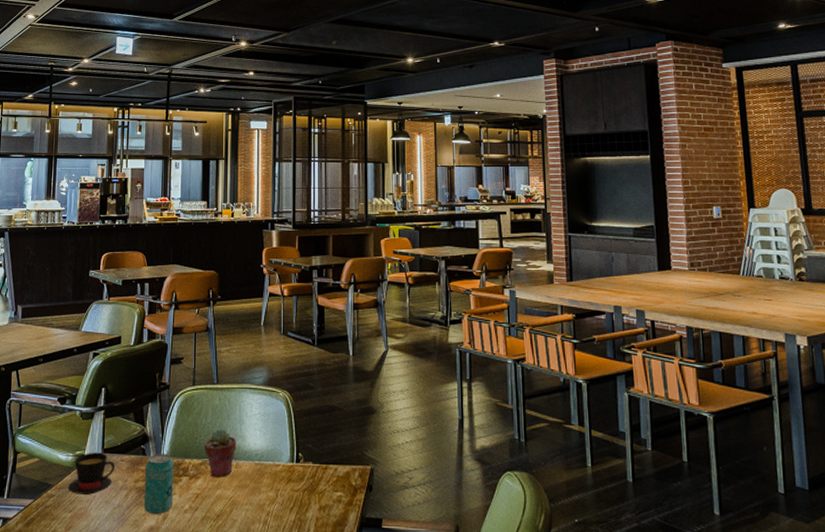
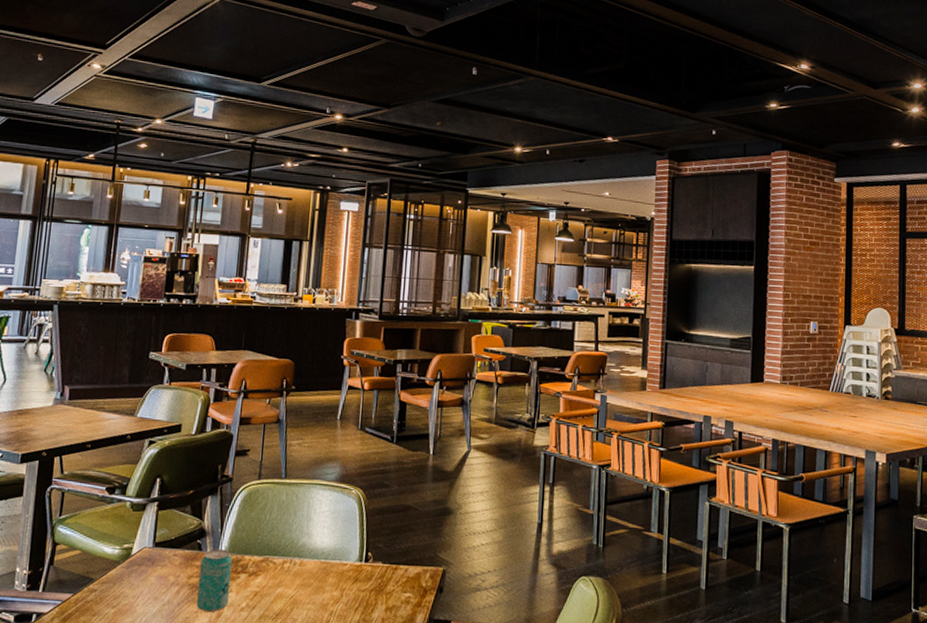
teacup: present [67,452,115,495] -> none [112,545,167,590]
potted succulent: present [204,429,237,477] -> none [266,526,303,575]

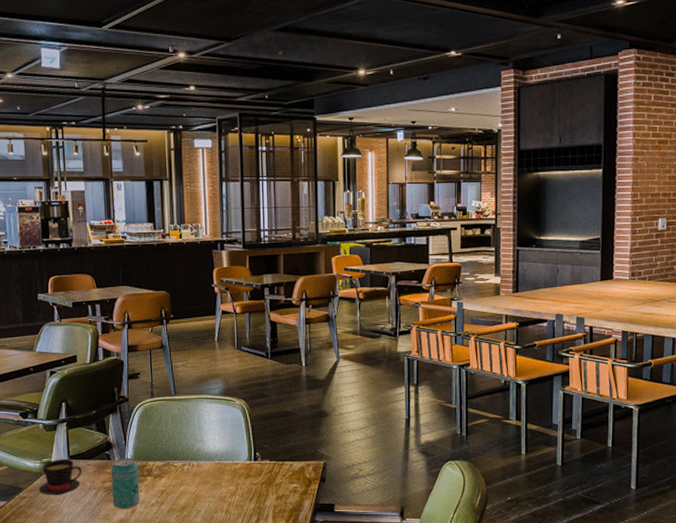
teacup: none [112,545,167,590] -> present [38,459,82,495]

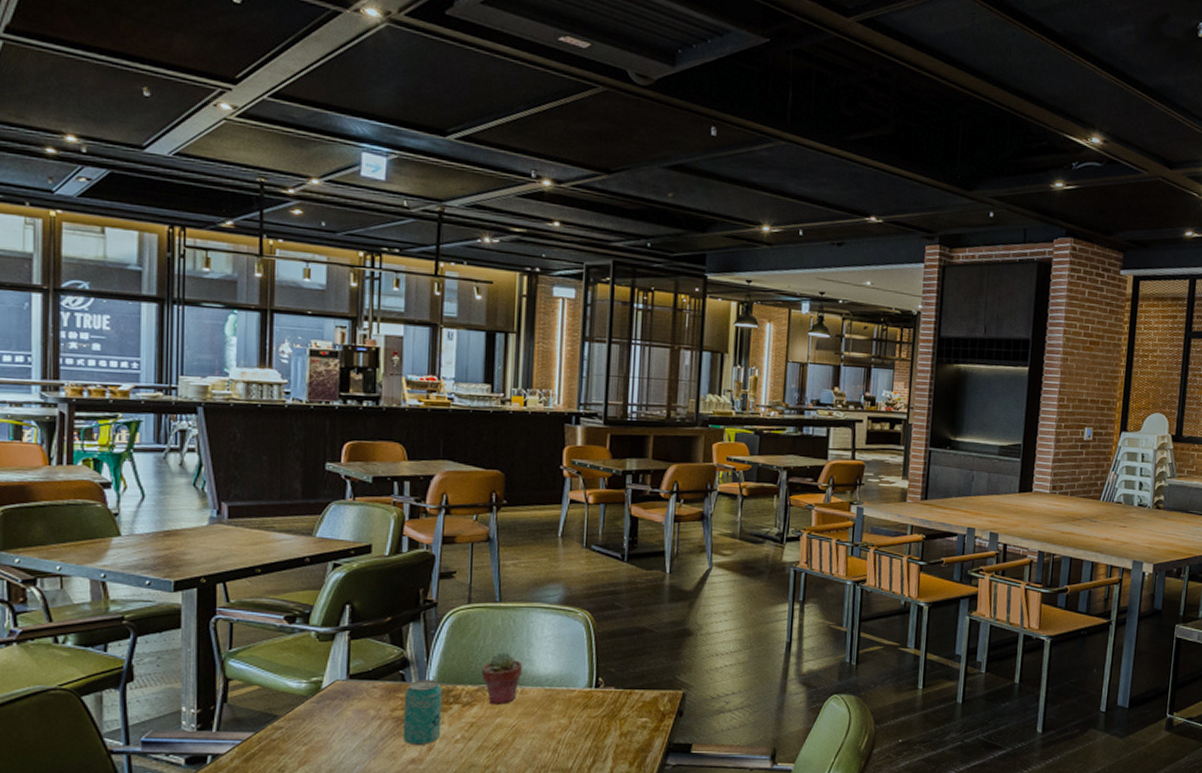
teacup: present [38,459,82,495] -> none [301,678,365,726]
potted succulent: none [166,435,197,476] -> present [482,652,523,705]

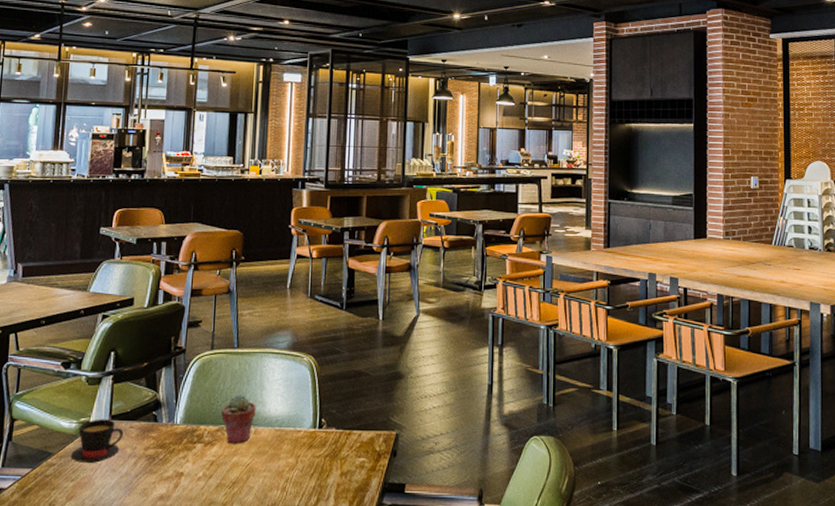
teacup: none [301,678,365,726] -> present [70,419,124,463]
beverage can: present [402,679,443,746] -> none [153,420,188,483]

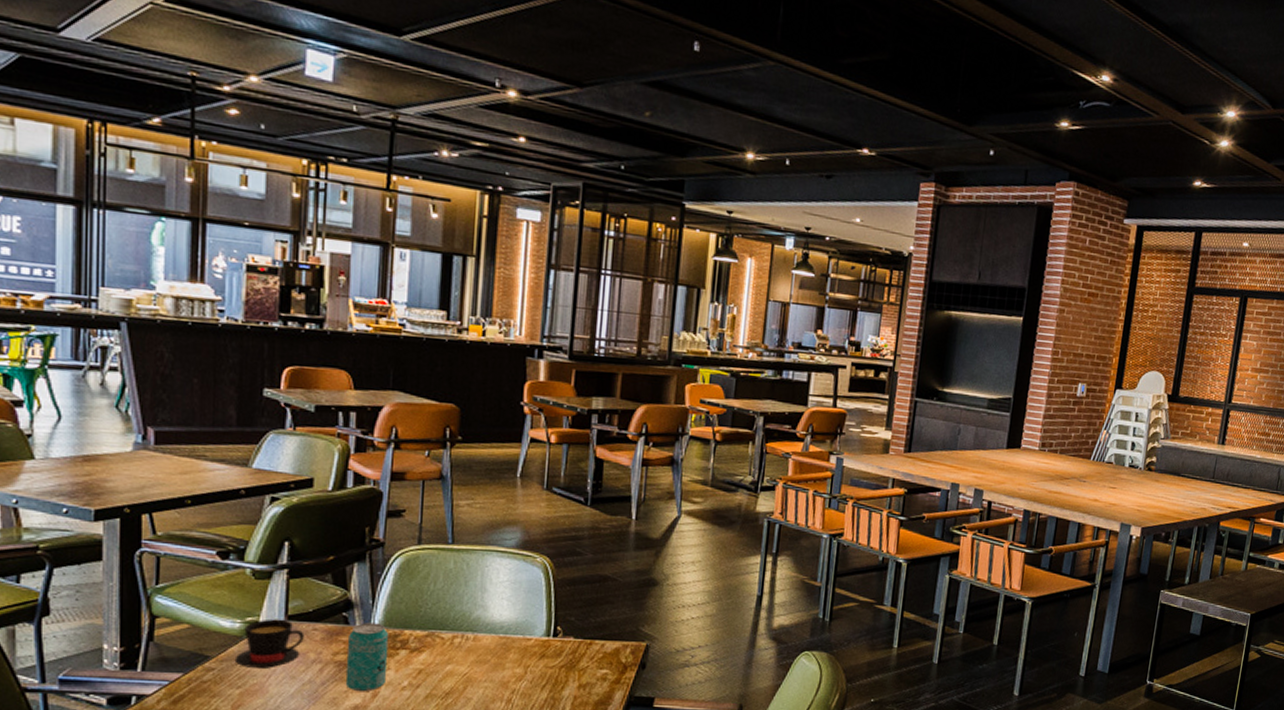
beverage can: none [153,420,188,483] -> present [345,623,389,692]
potted succulent: present [221,395,257,444] -> none [431,597,476,652]

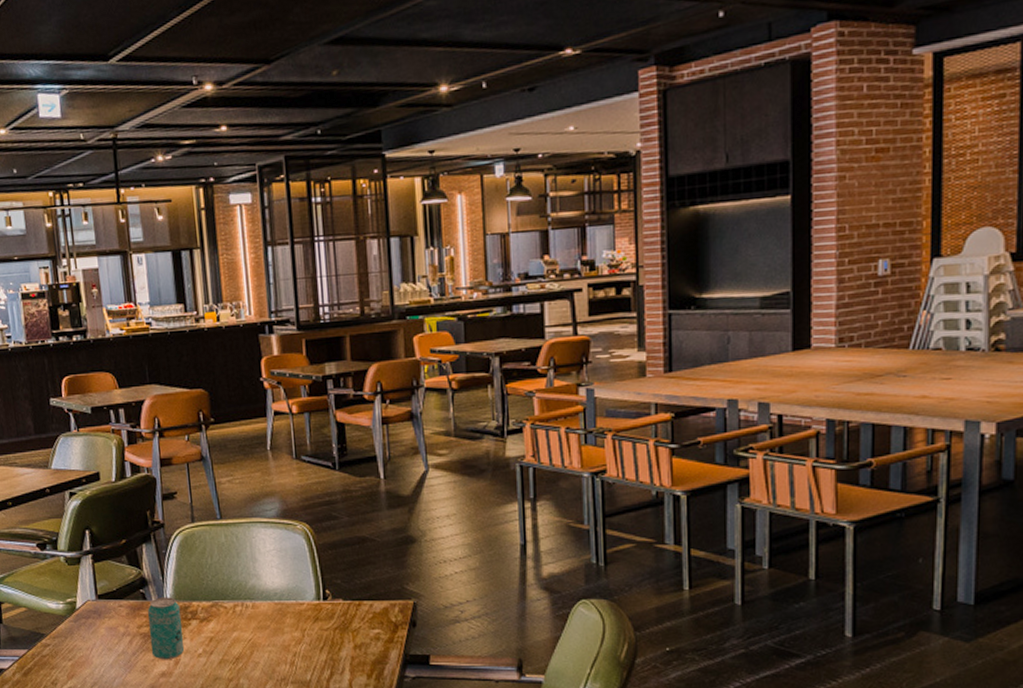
teacup: present [234,618,305,668] -> none [63,598,114,642]

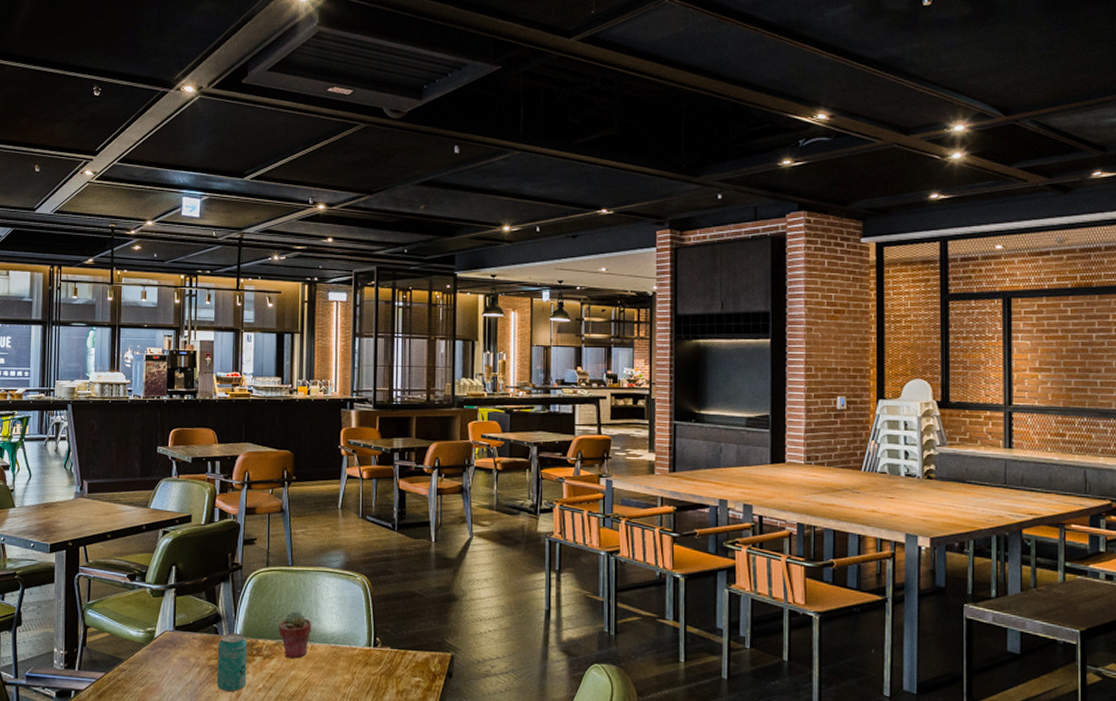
potted succulent: none [213,568,251,619] -> present [278,611,312,659]

